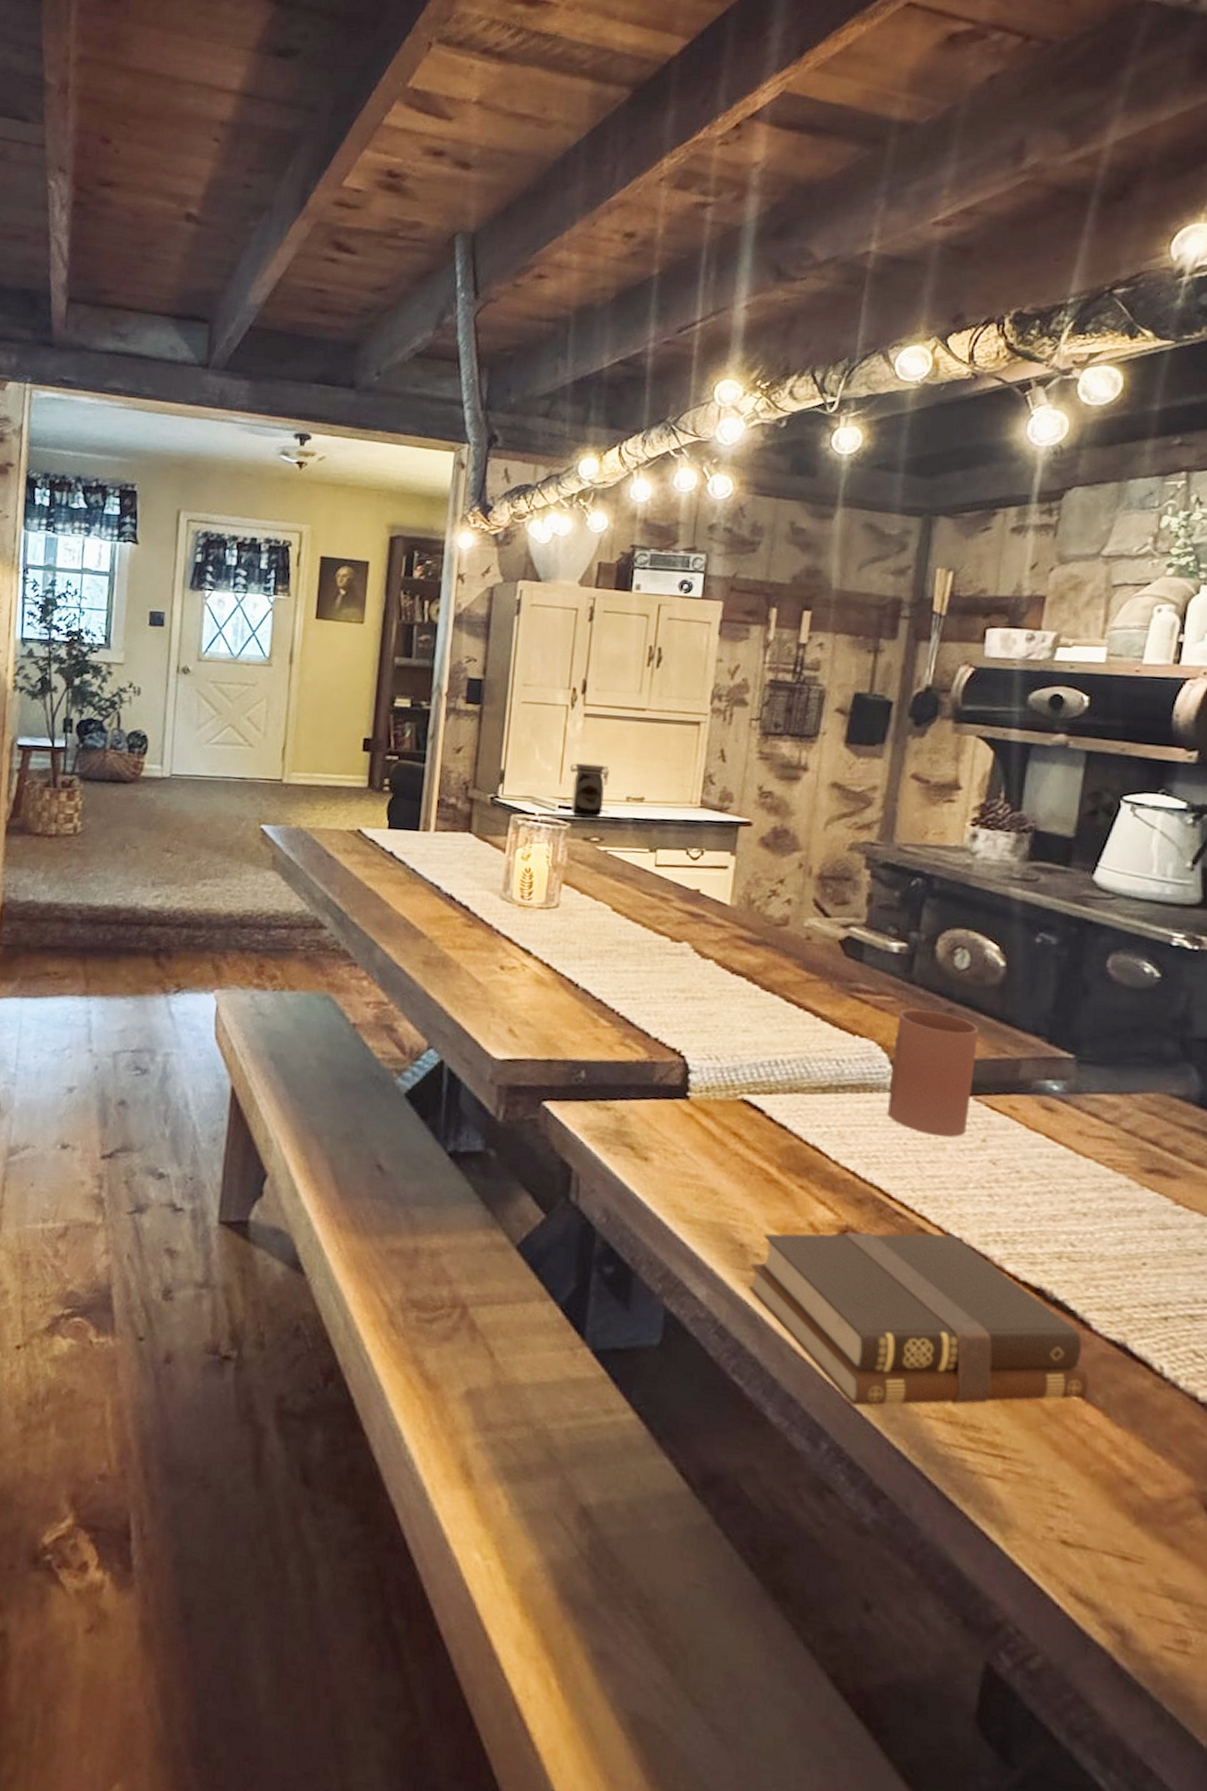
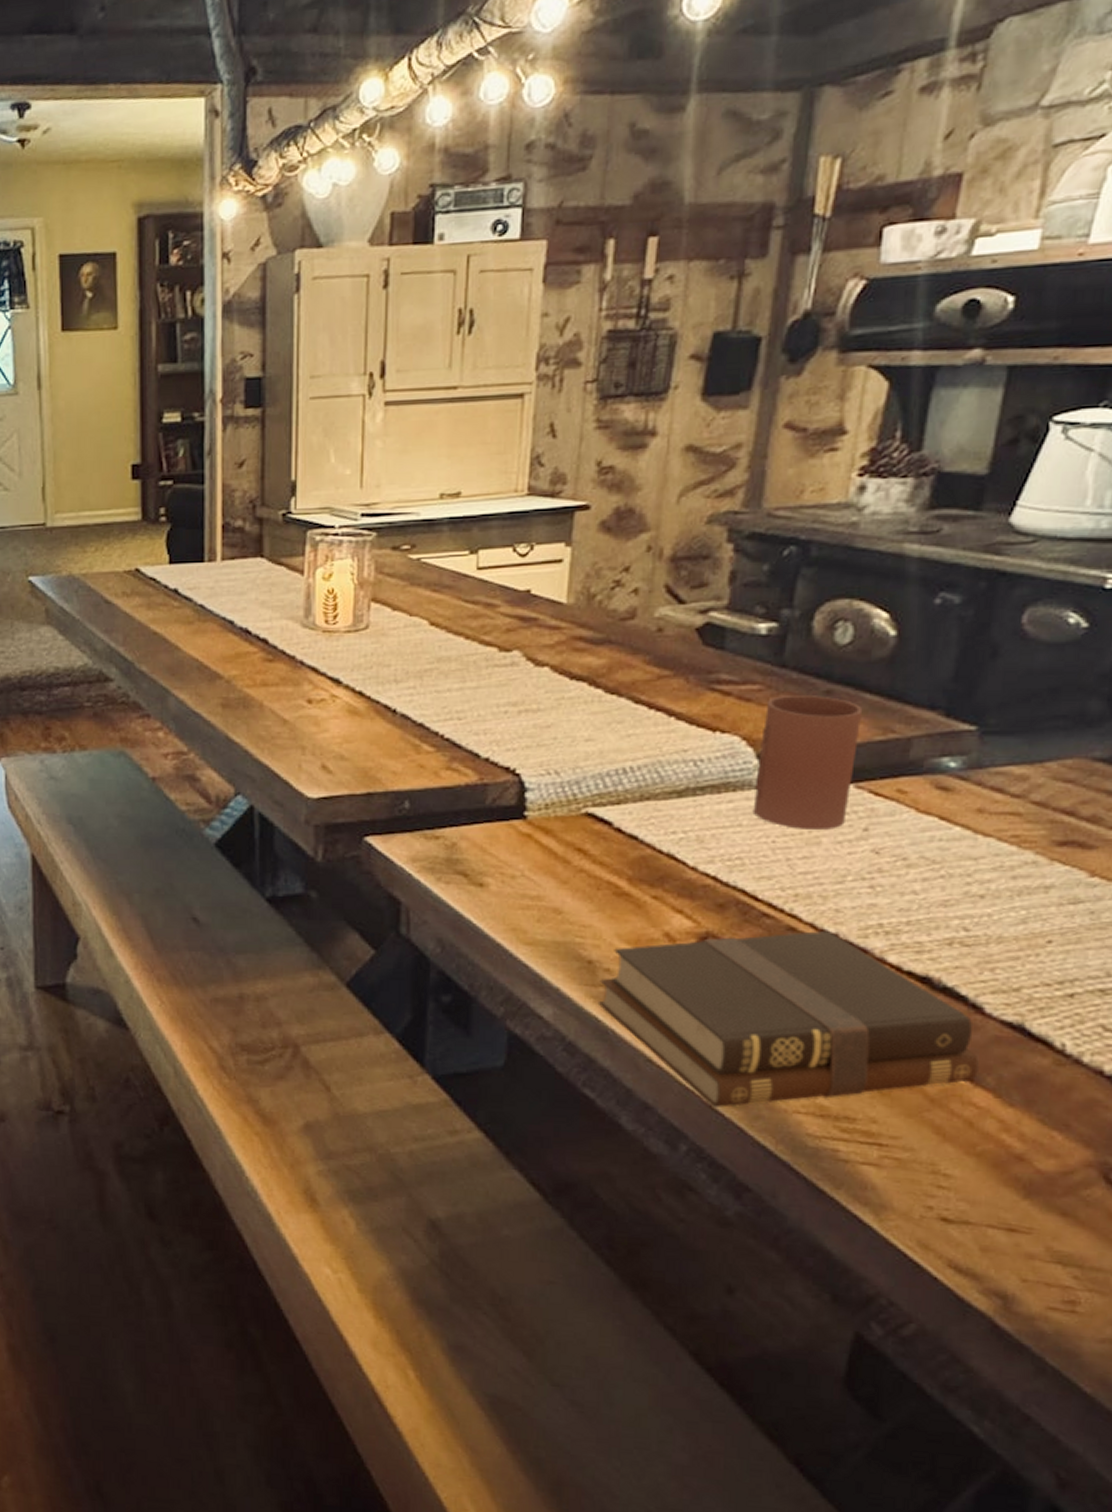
jar: present [569,762,609,818] -> none [371,459,418,524]

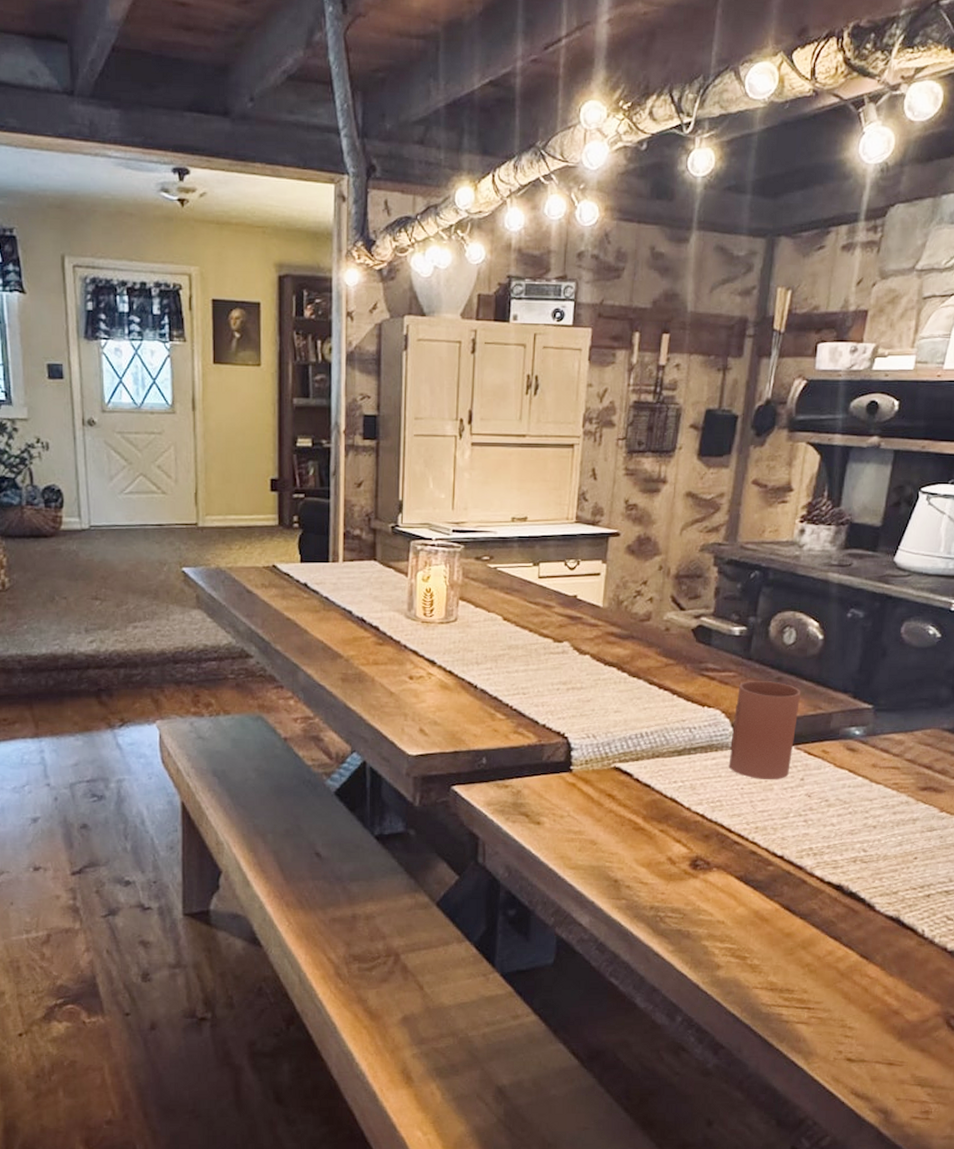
bible: present [597,930,979,1107] -> none [621,853,872,987]

